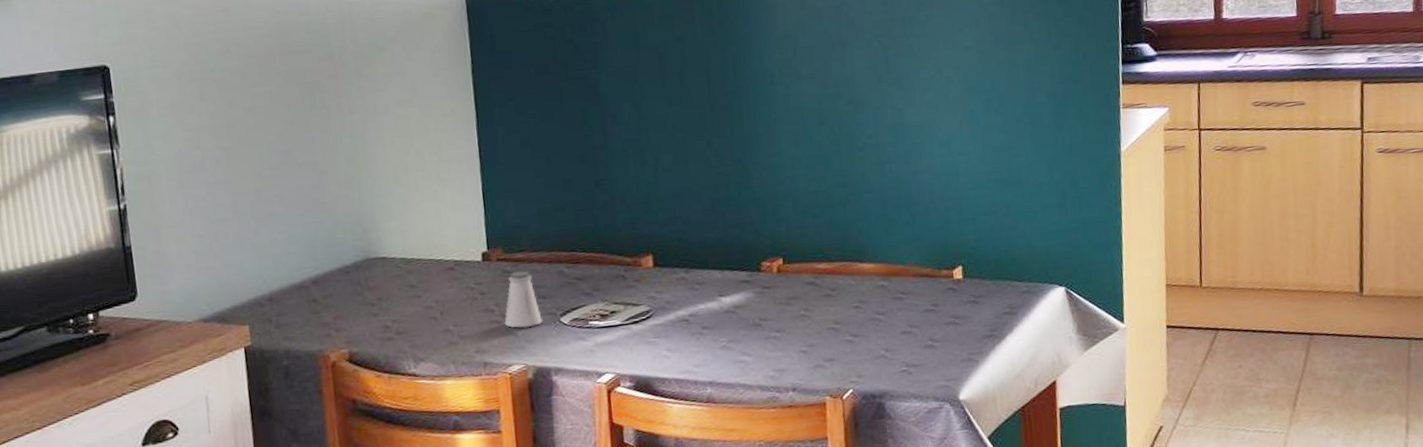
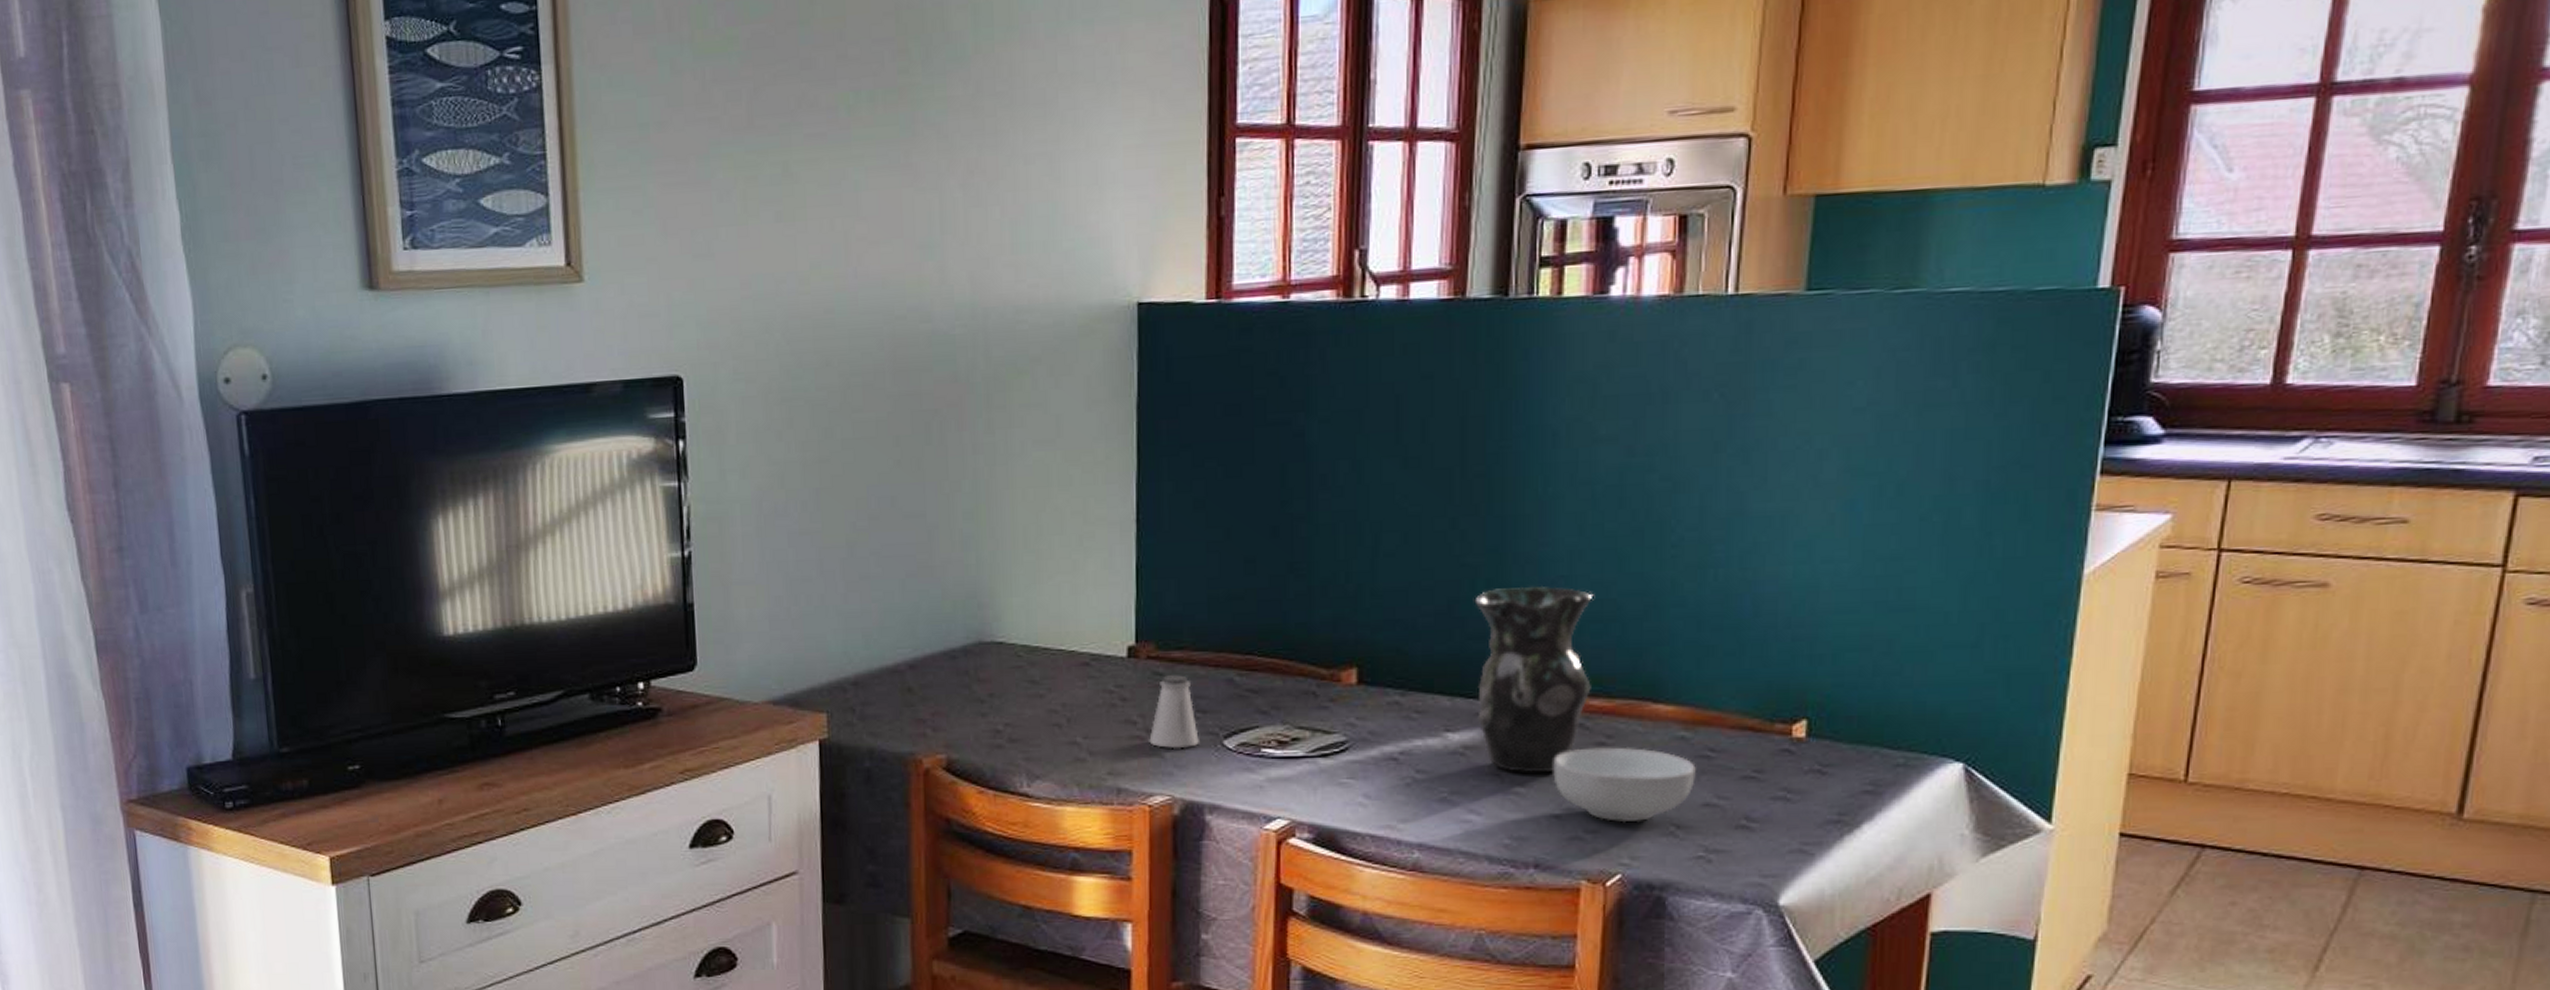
vase: none [730,184,817,322] -> present [1474,585,1594,773]
cereal bowl: none [797,296,894,352] -> present [1553,746,1696,823]

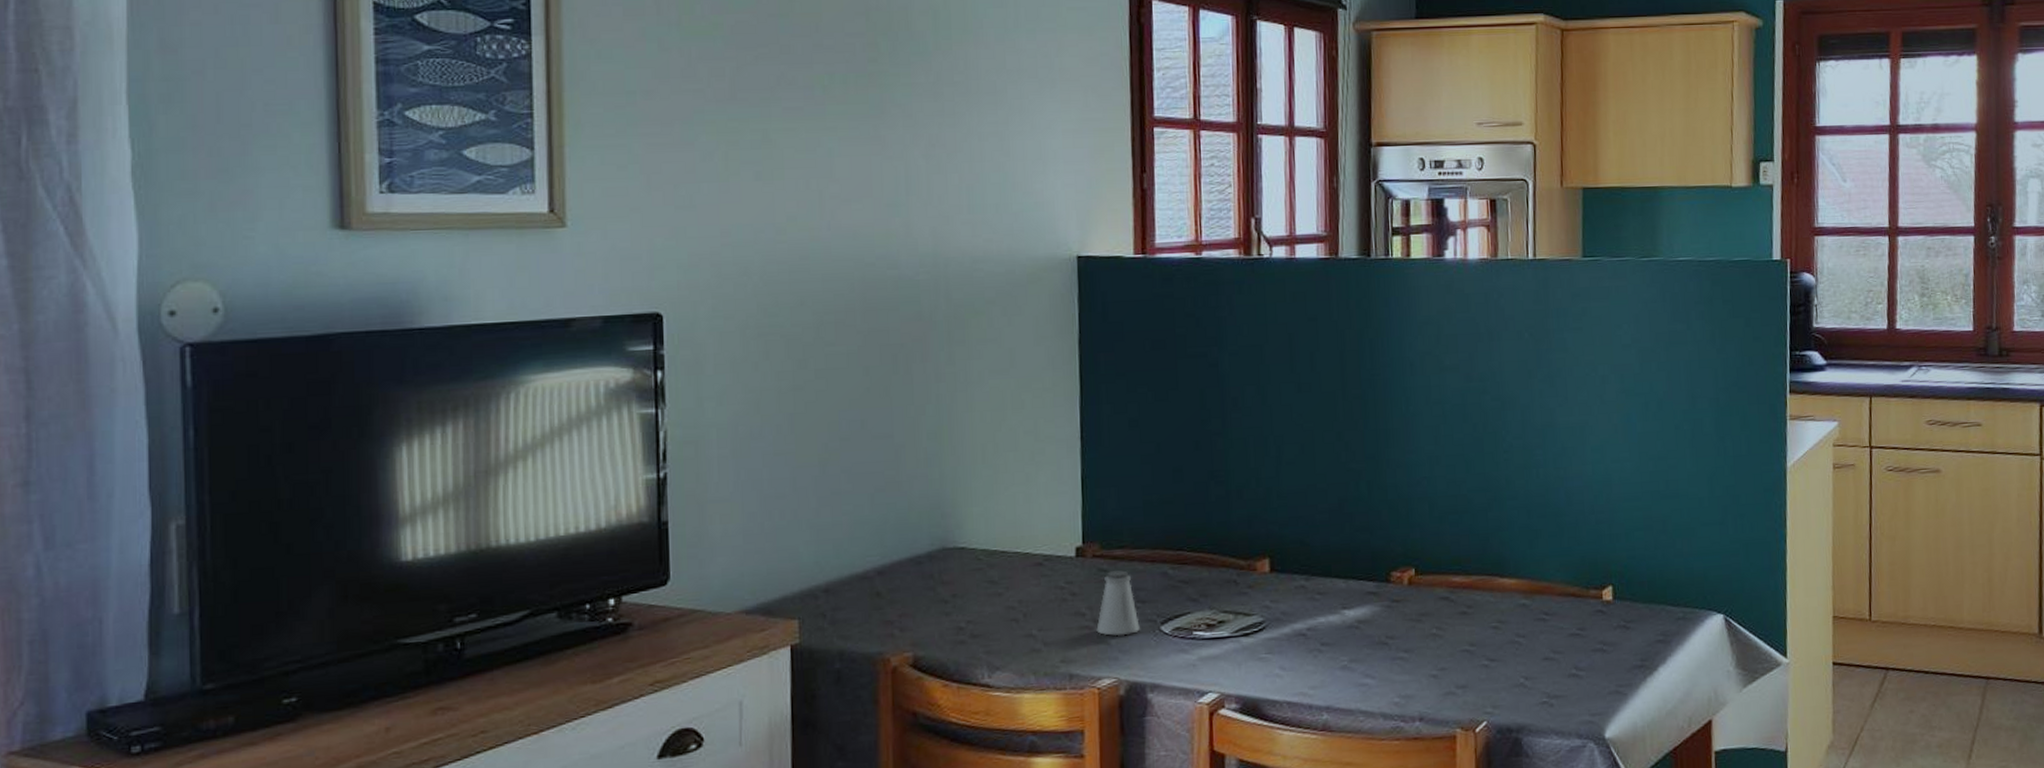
vase: present [1474,585,1594,773] -> none [1359,485,1453,640]
cereal bowl: present [1553,746,1696,823] -> none [1428,614,1536,678]

